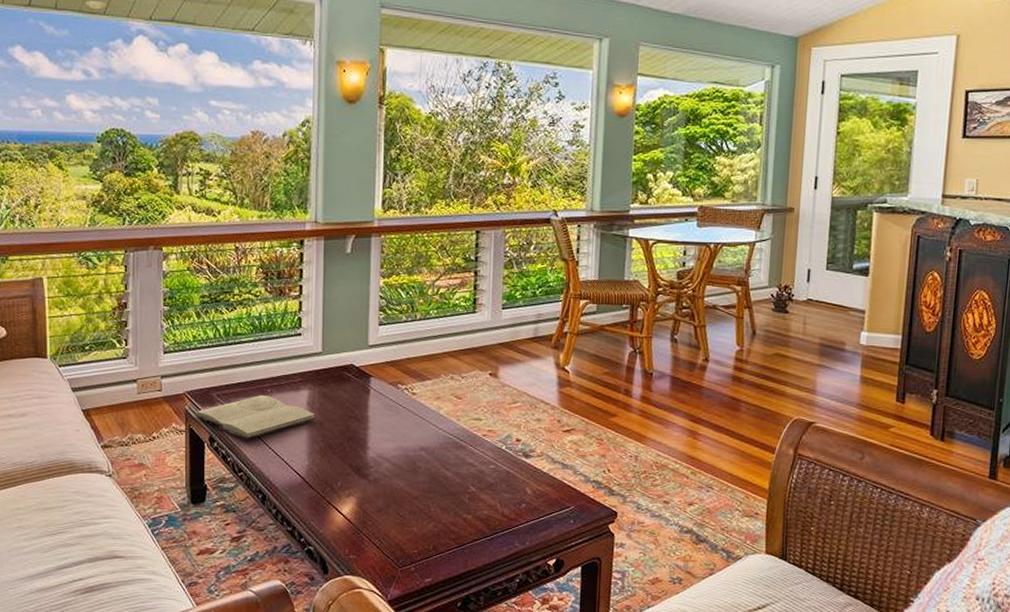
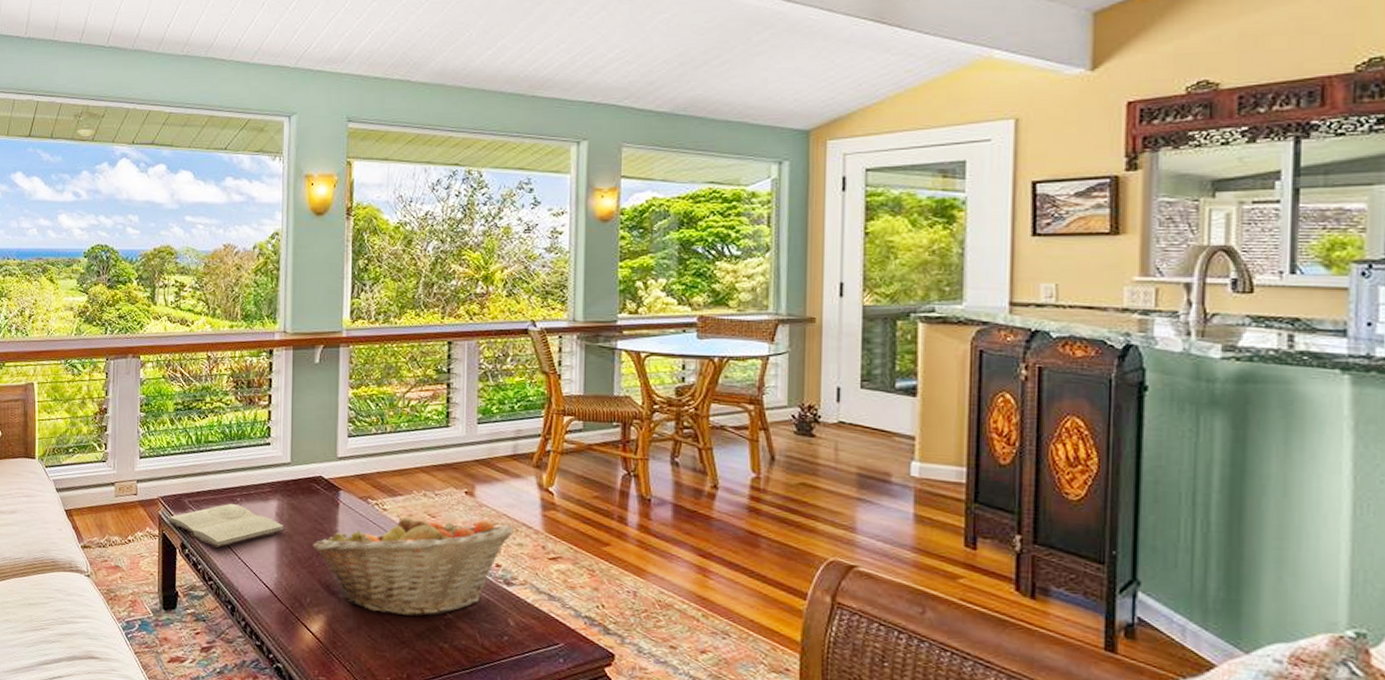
fruit basket: none [344,397,533,492] -> present [313,513,514,617]

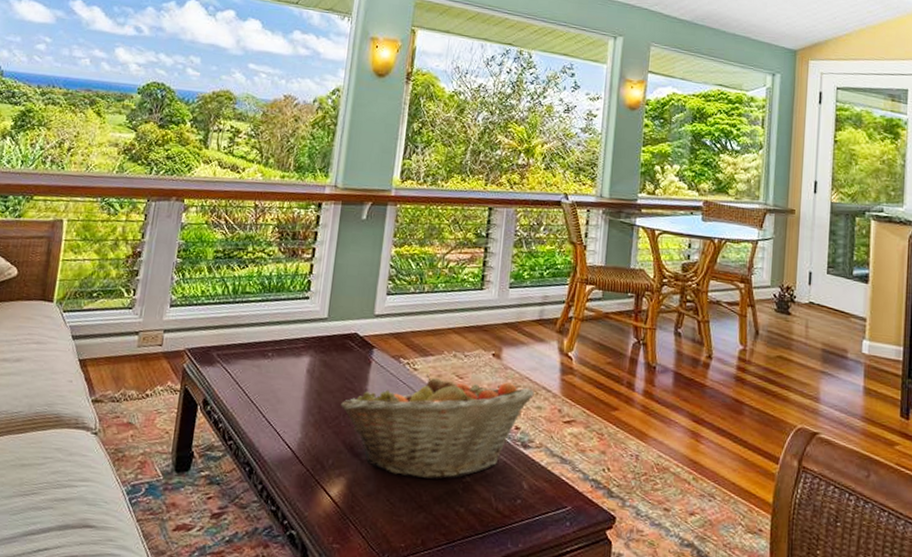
book: present [167,503,286,548] -> none [191,358,315,405]

